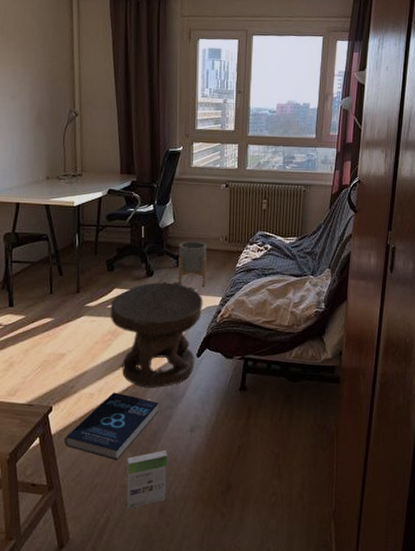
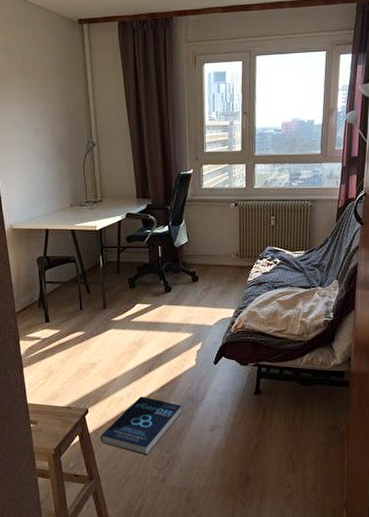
carved stool: present [110,282,203,388] -> none [133,297,218,392]
box: present [126,450,168,509] -> none [156,447,192,497]
planter: present [178,241,207,286] -> none [193,258,220,300]

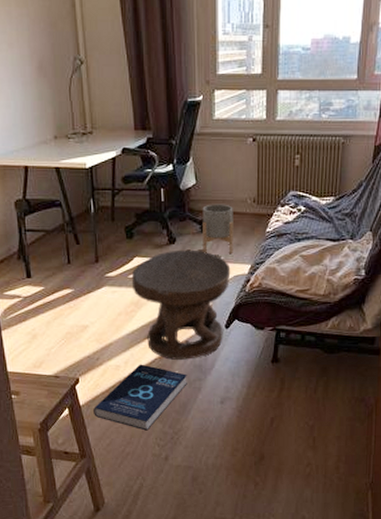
carved stool: none [133,297,218,392] -> present [131,249,231,360]
planter: none [193,258,220,300] -> present [202,204,233,253]

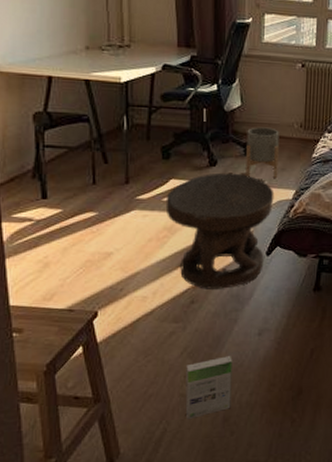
book: present [93,364,187,431] -> none [113,294,223,368]
box: none [157,422,199,476] -> present [185,356,232,419]

